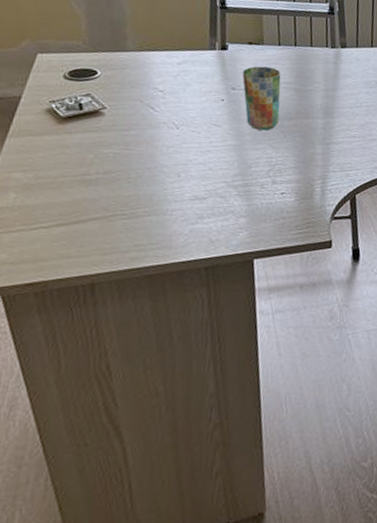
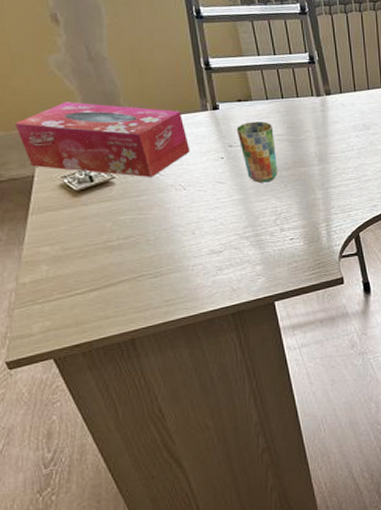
tissue box: none [11,25,191,112] -> present [14,102,190,177]

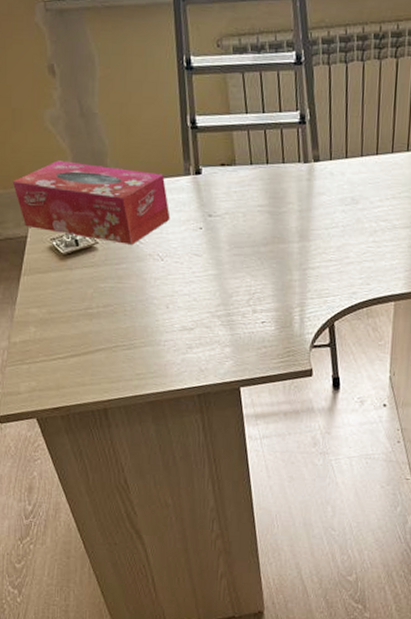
cup: present [236,121,278,183] -> none [217,189,256,258]

